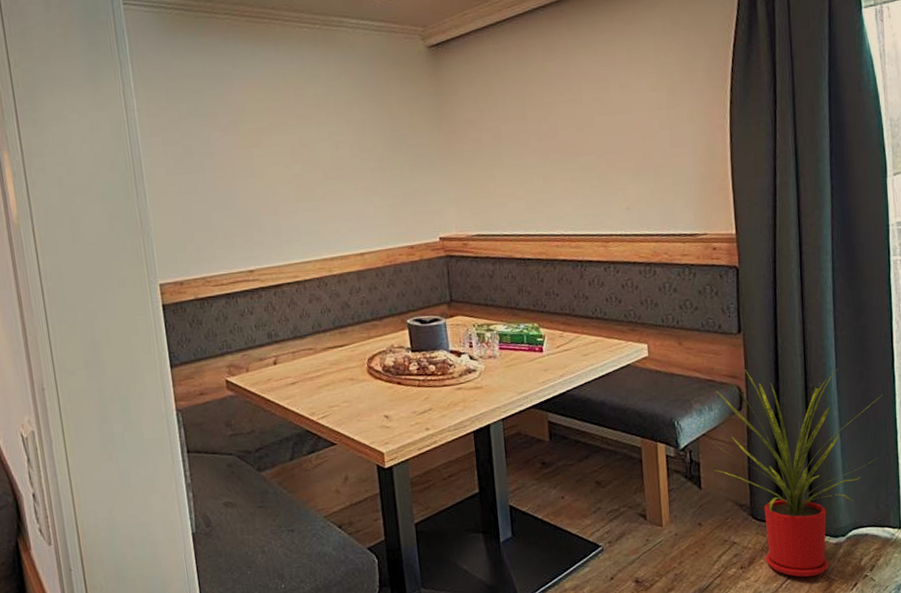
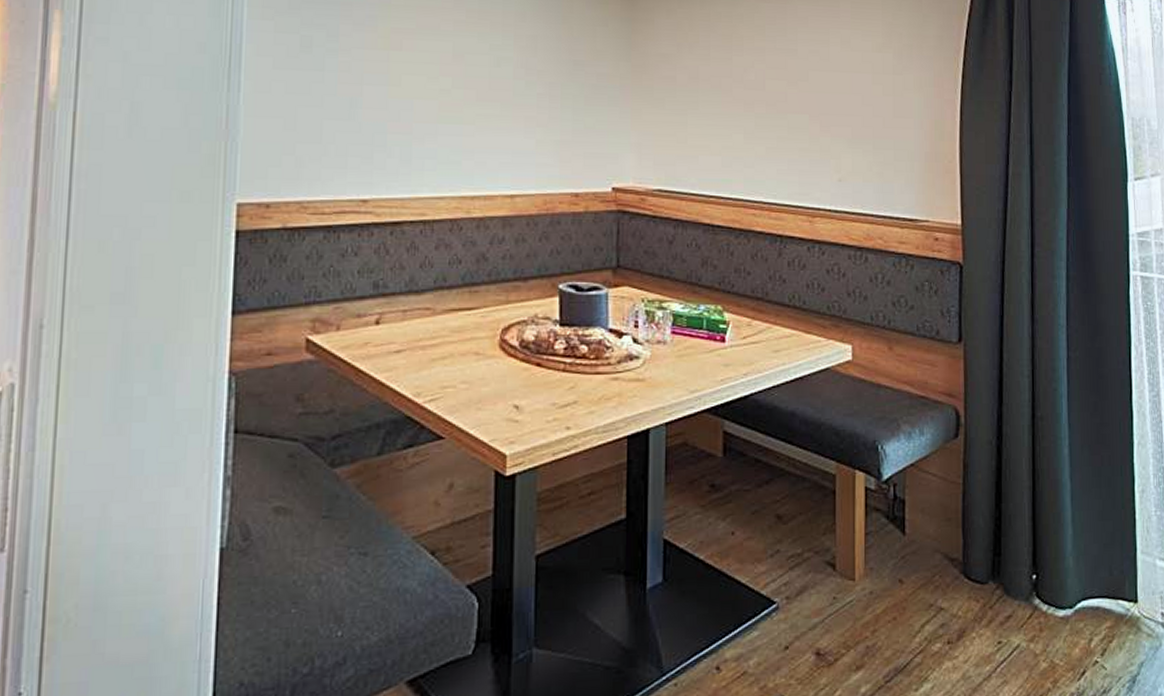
house plant: present [712,368,883,577] -> none [921,387,1120,660]

